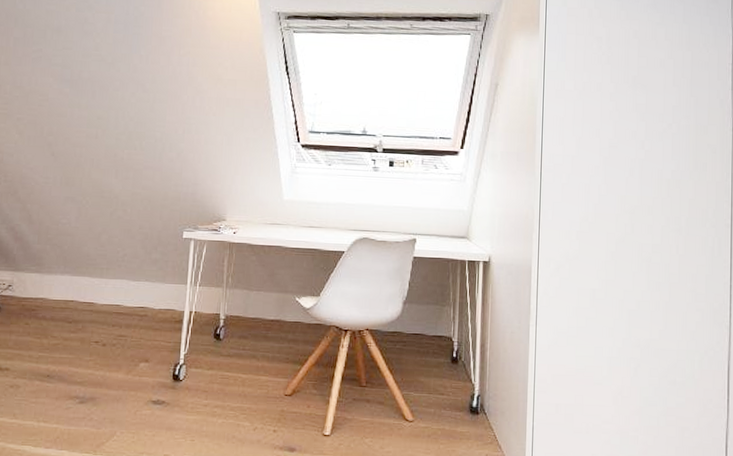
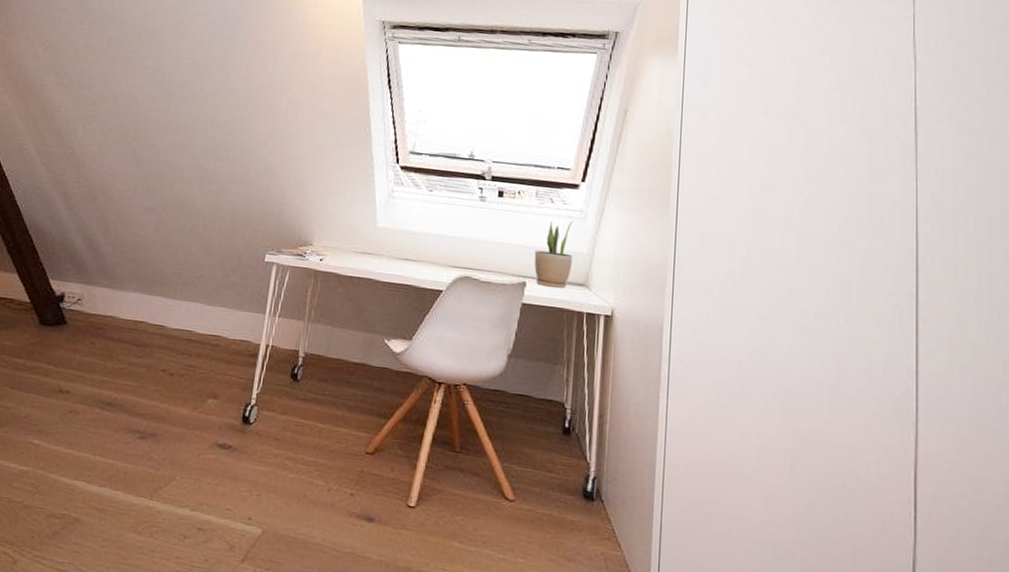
potted plant: none [422,183,455,242] -> present [534,220,574,289]

